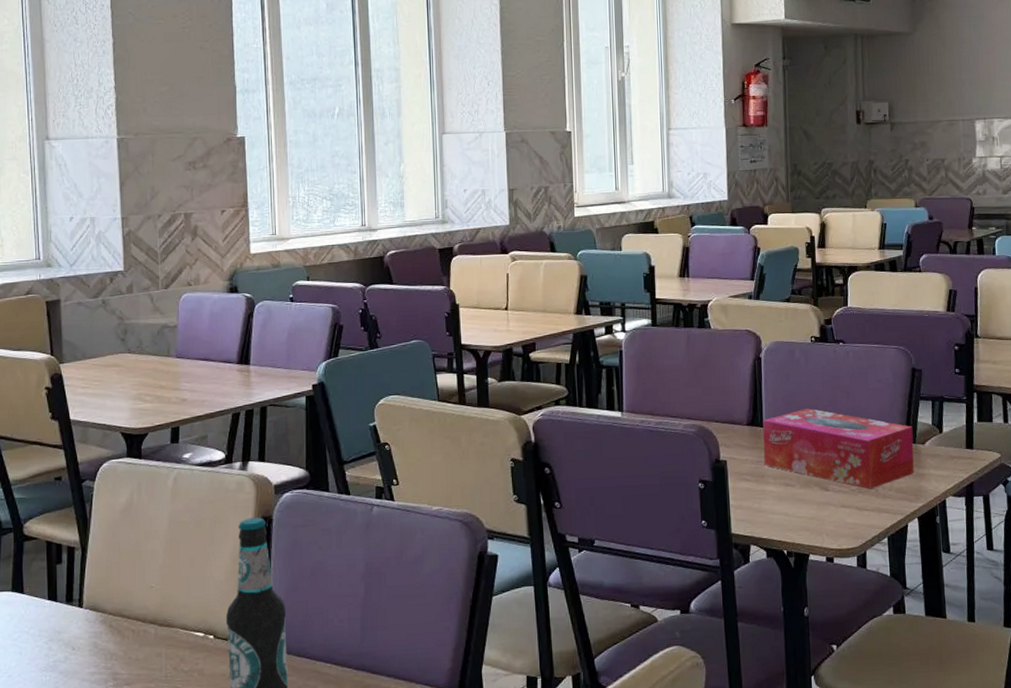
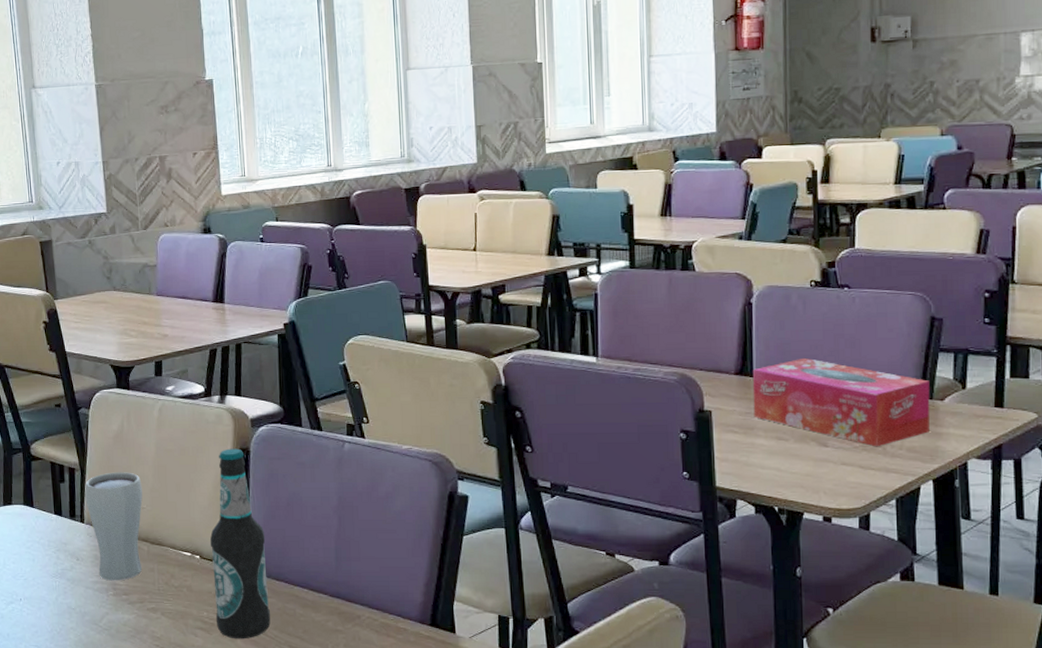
drinking glass: none [85,548,152,670] -> present [85,472,143,581]

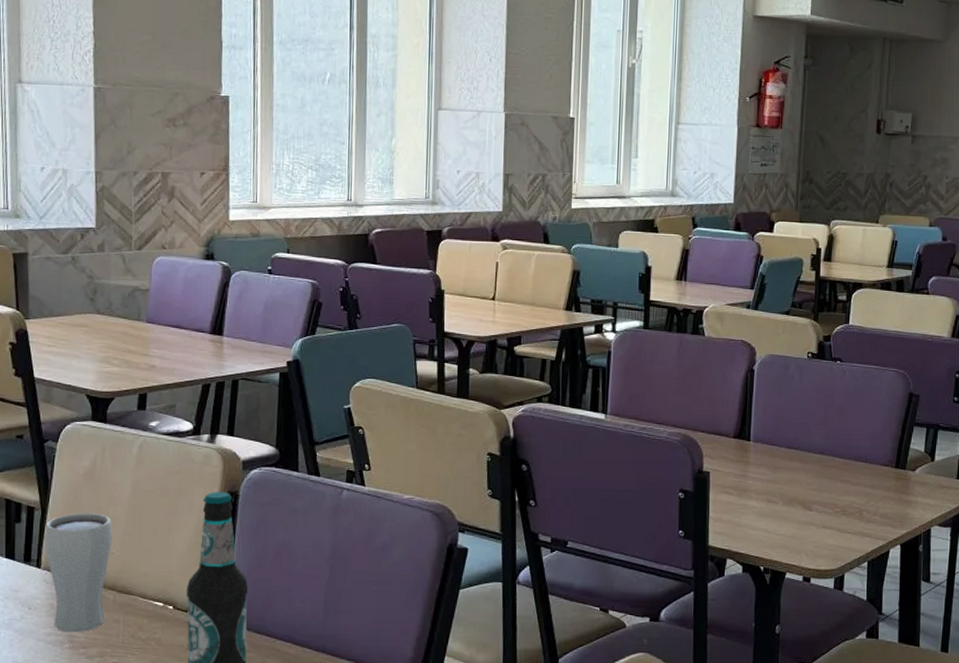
tissue box: present [752,357,930,447] -> none [748,425,904,512]

